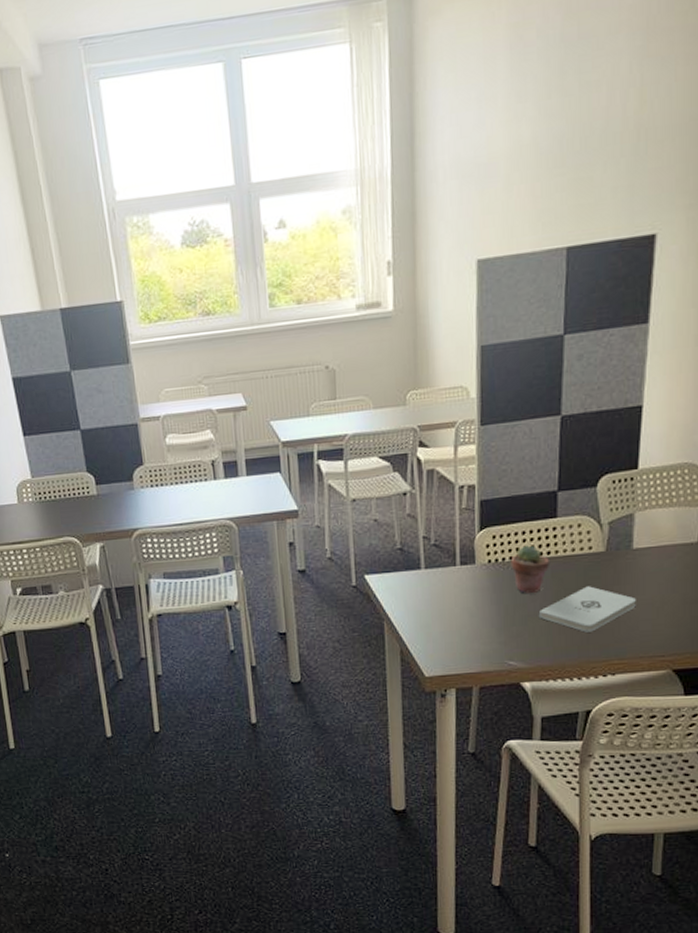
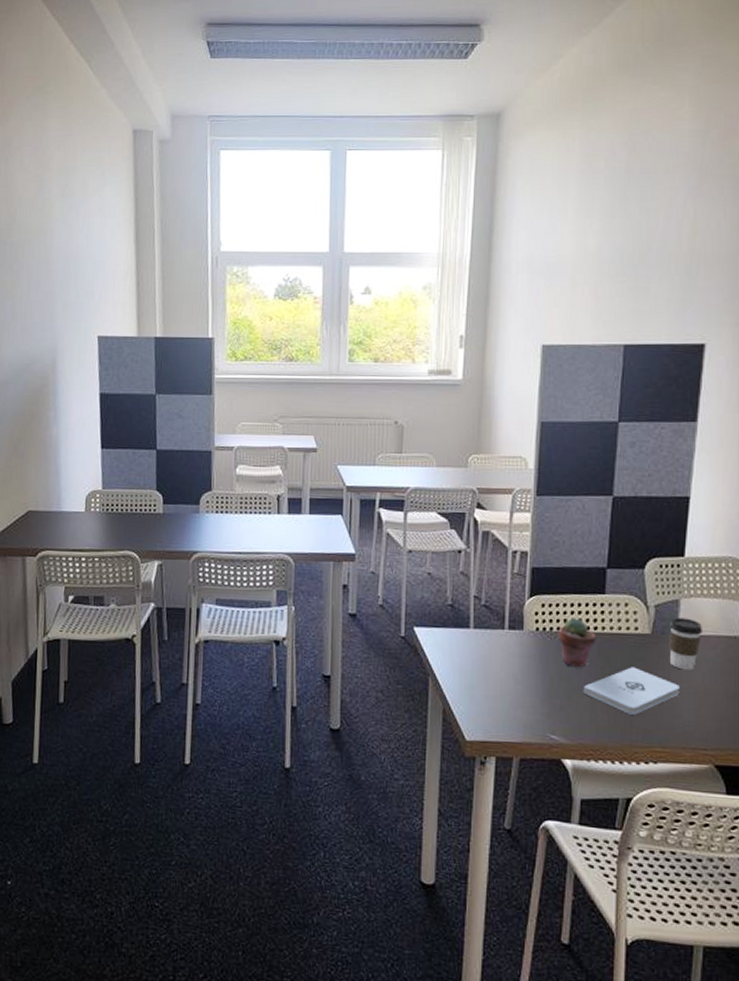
coffee cup: none [624,531,659,583] -> present [669,617,703,671]

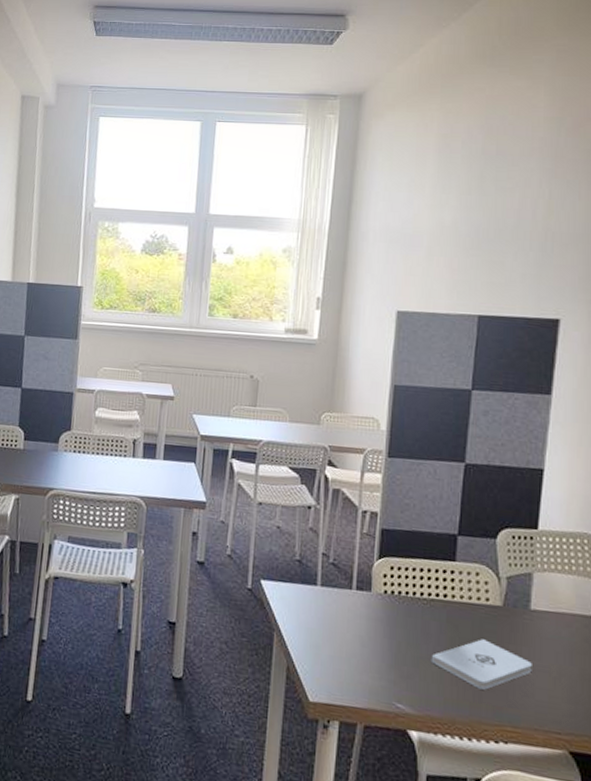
potted succulent: present [558,618,597,667] -> none [406,583,447,635]
coffee cup: present [669,617,703,671] -> none [521,591,557,648]

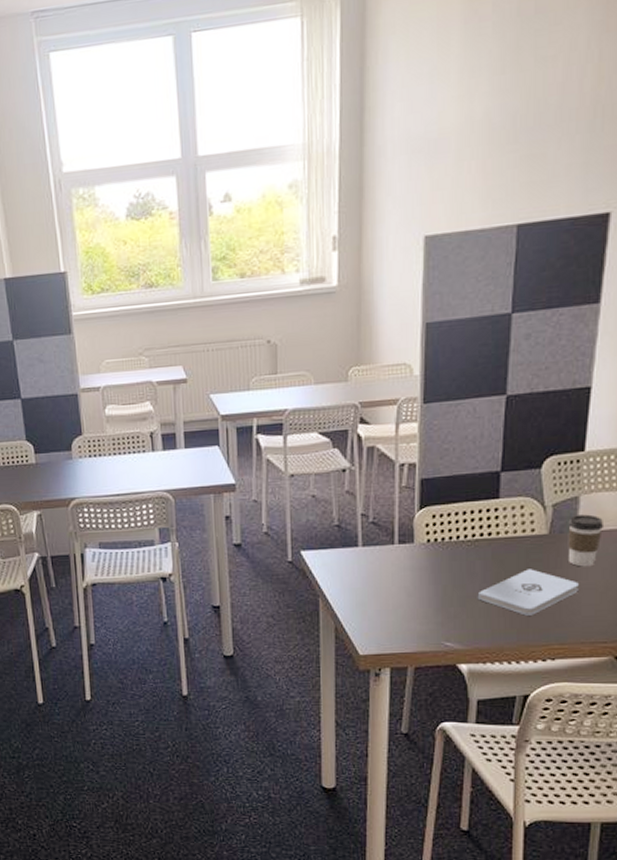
coffee cup: none [521,591,557,648] -> present [568,514,605,567]

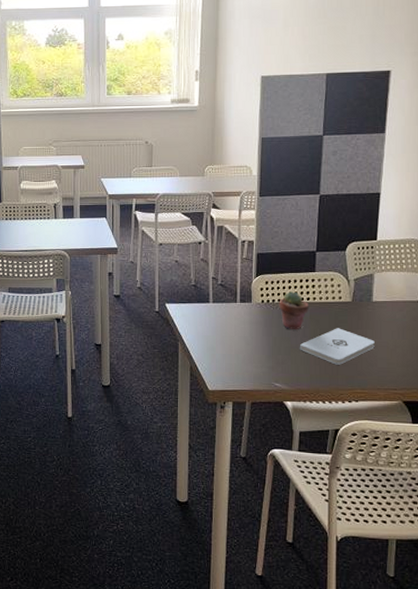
potted succulent: none [450,525,491,574] -> present [279,291,310,329]
coffee cup: present [568,514,605,567] -> none [366,288,393,329]

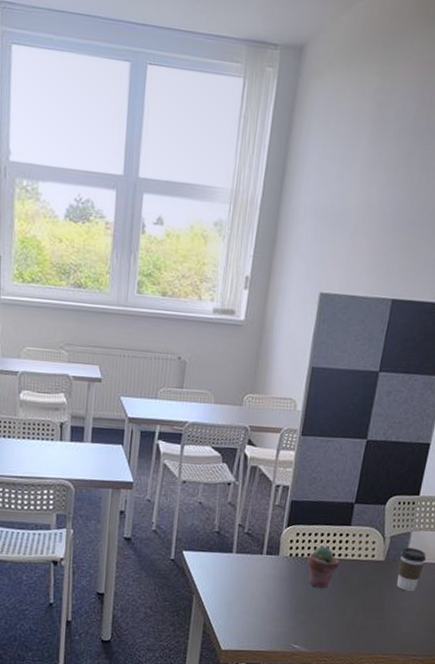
notepad: present [299,328,375,365] -> none [323,588,402,628]
coffee cup: none [366,288,393,329] -> present [397,547,427,592]

